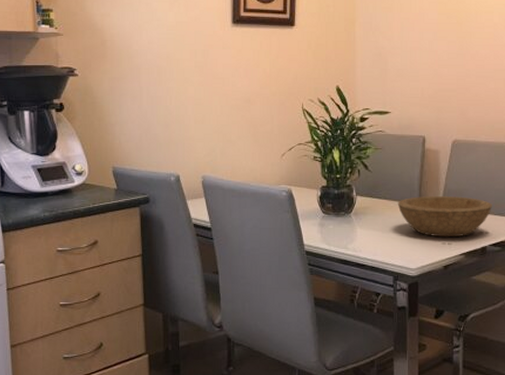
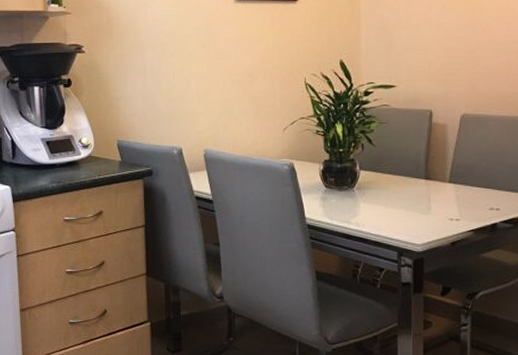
bowl: present [397,196,492,238] -> none [402,171,503,214]

